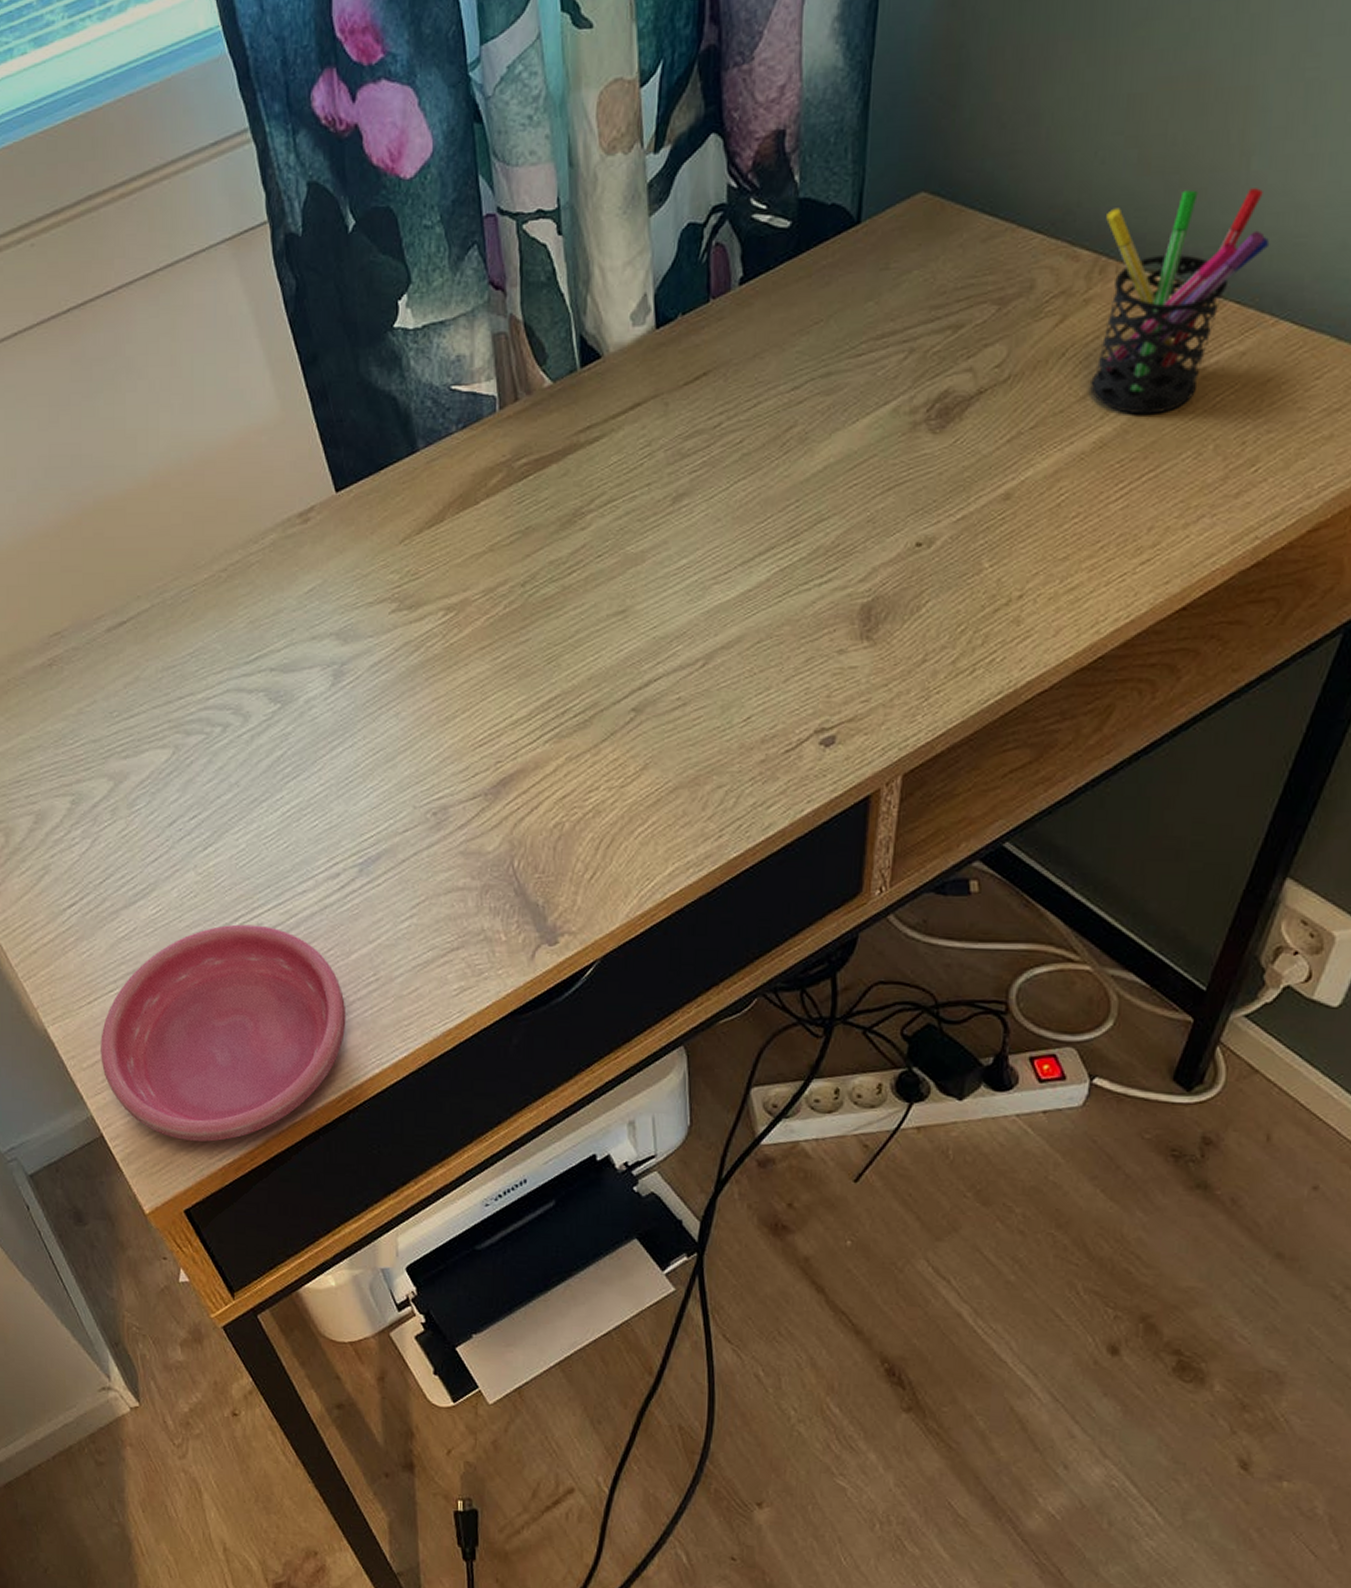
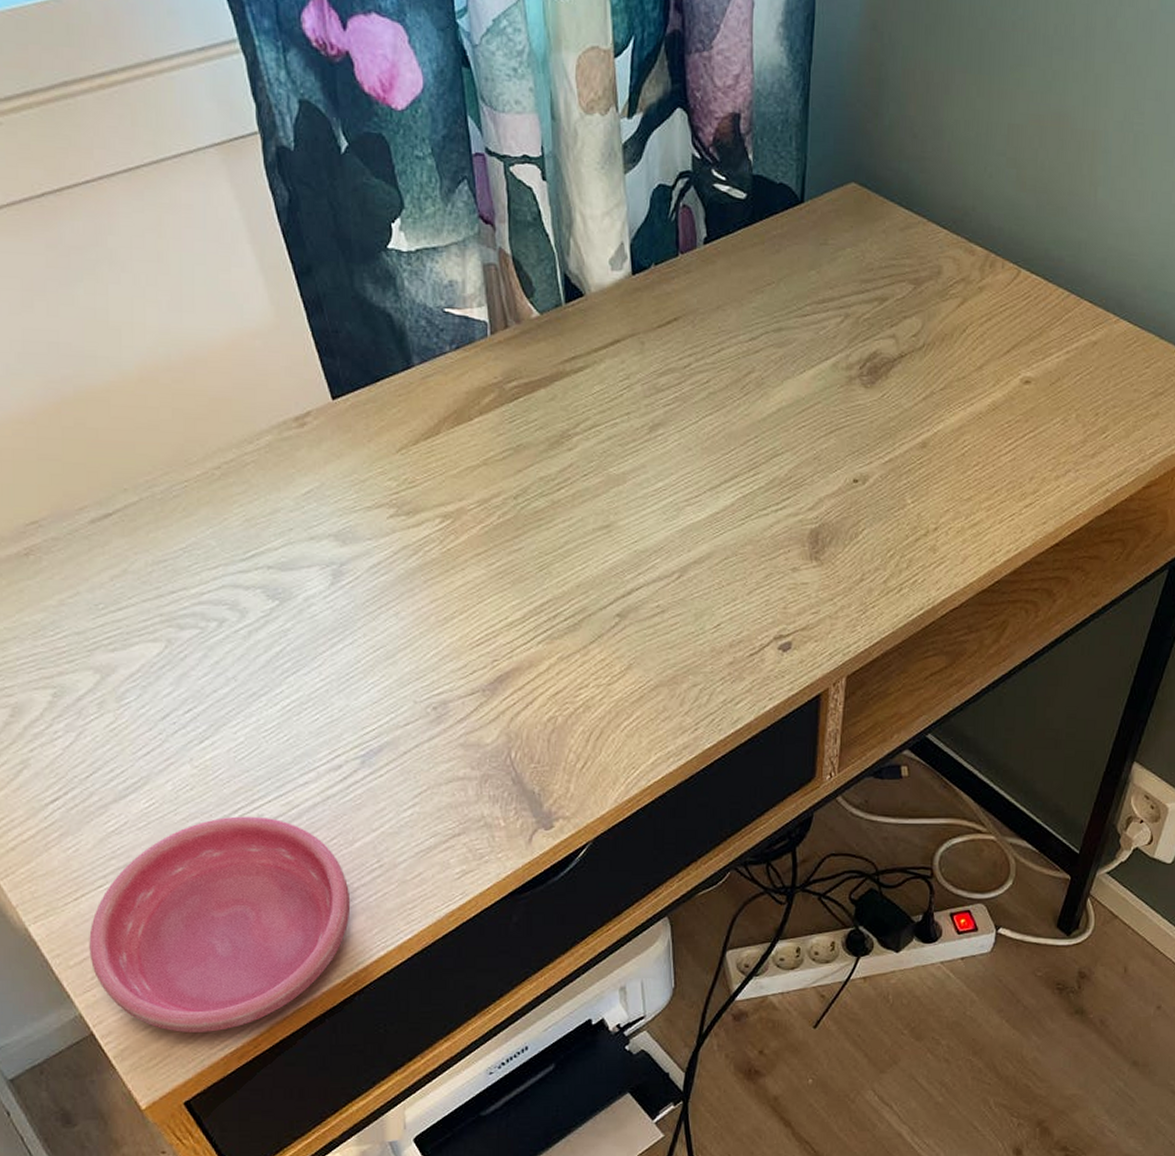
pen holder: present [1090,188,1270,415] -> none [985,207,1112,386]

